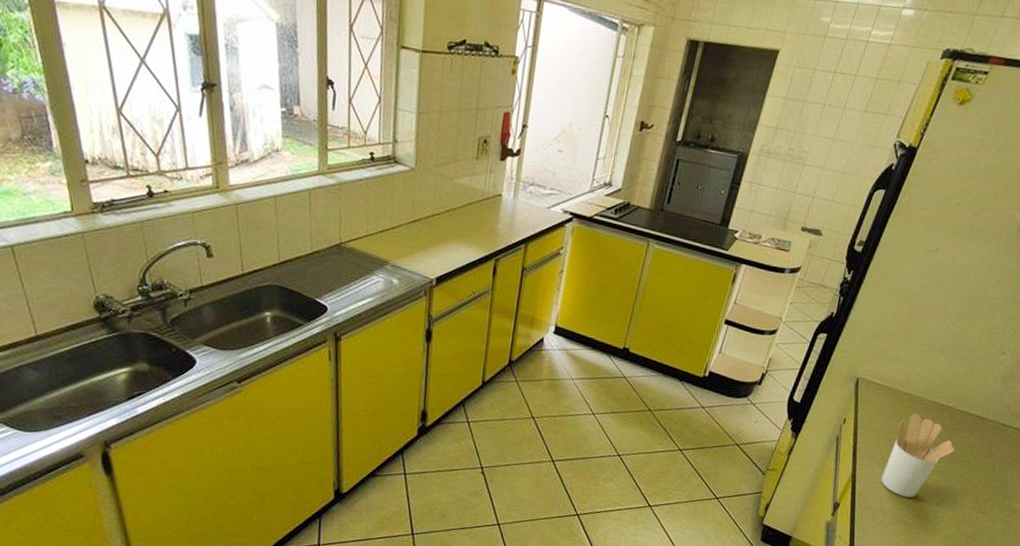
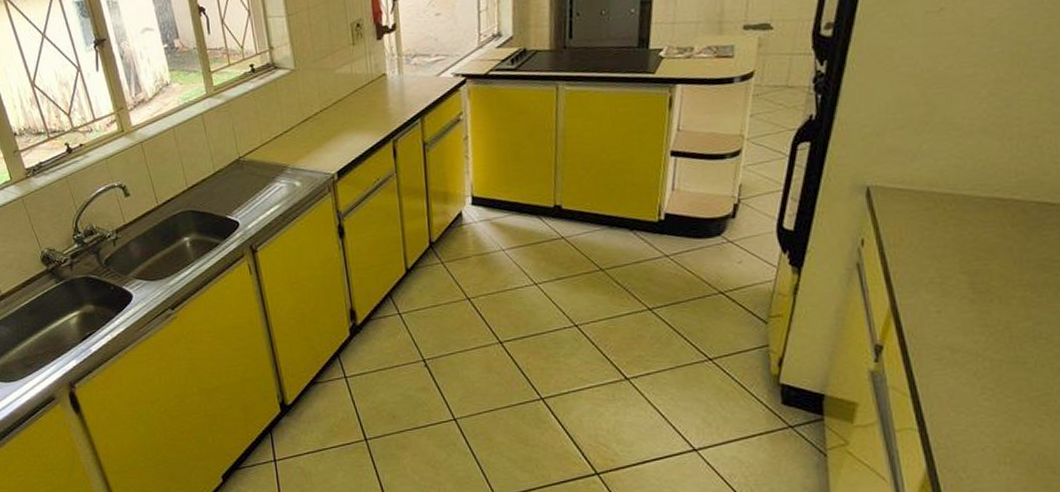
utensil holder: present [880,414,955,497] -> none [935,217,1041,325]

